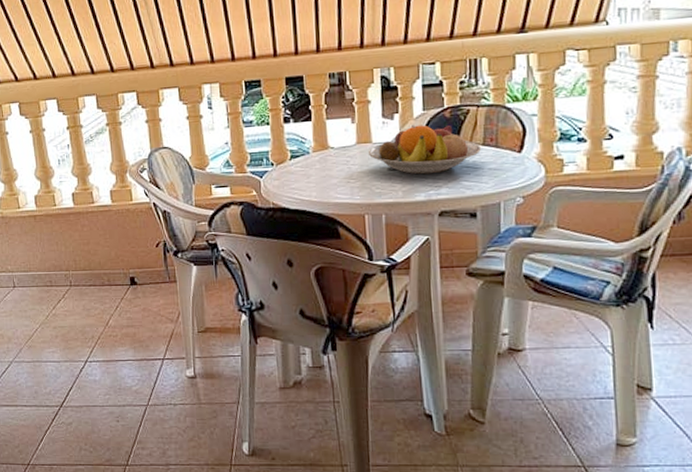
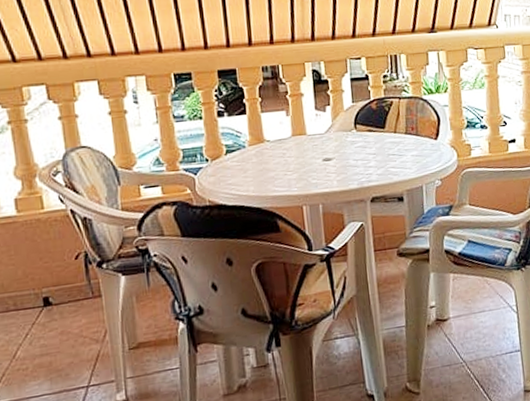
fruit bowl: present [367,124,481,175] -> none [303,116,404,164]

